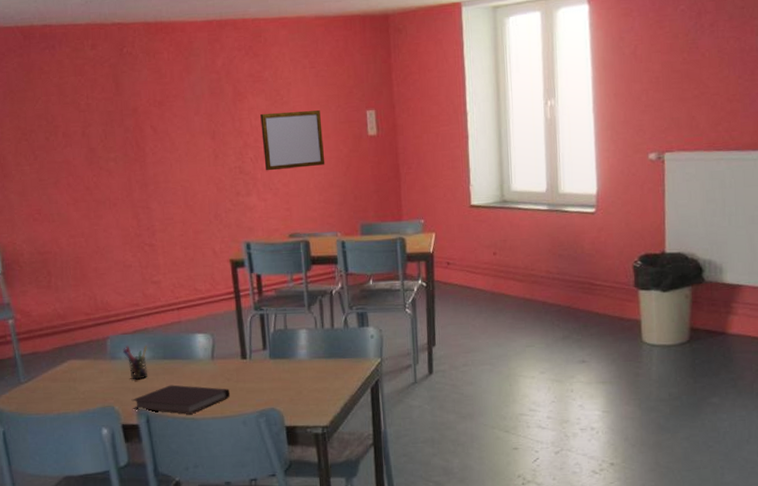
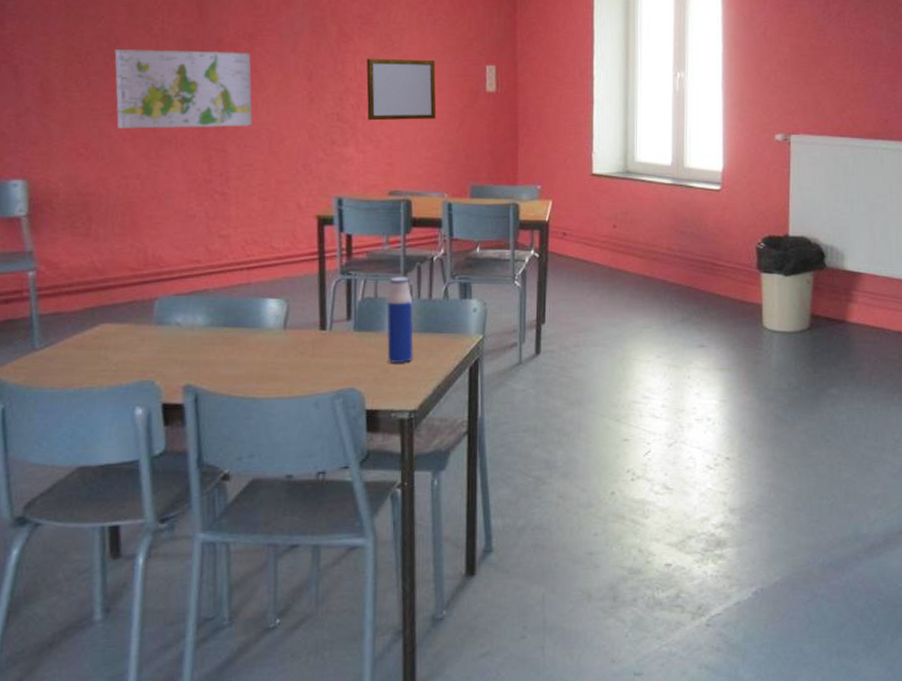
map: none [52,118,169,195] -> present [114,49,253,129]
pen holder: present [123,346,148,380] -> none [173,309,206,350]
notebook: present [131,385,230,414] -> none [177,357,302,393]
water bottle: none [295,309,322,387] -> present [386,277,414,364]

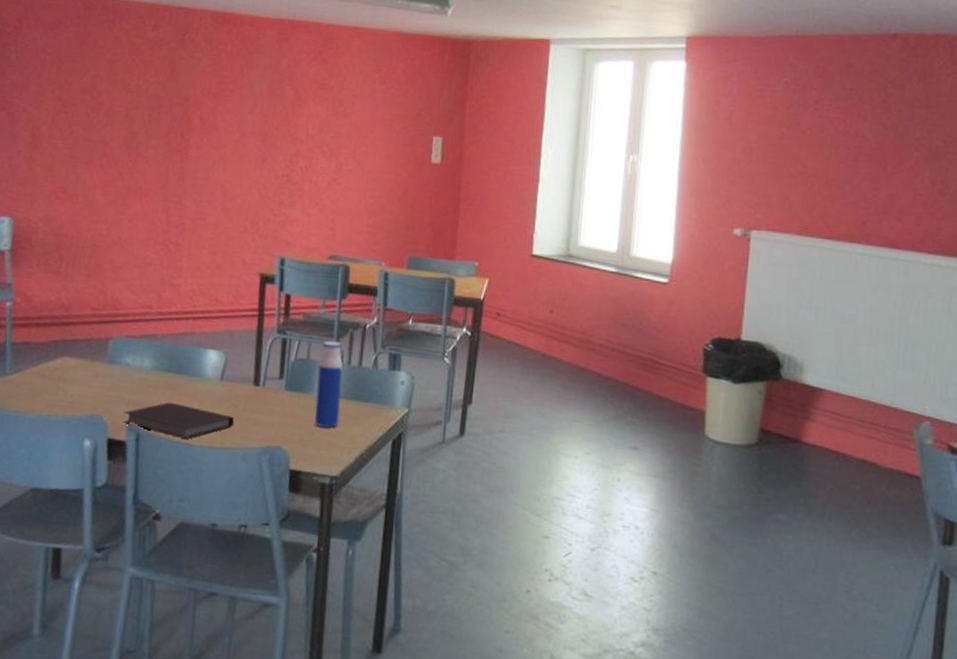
map: present [114,49,253,129] -> none [91,102,213,183]
notebook: none [177,357,302,393] -> present [123,402,234,439]
writing board: present [366,58,437,121] -> none [314,122,384,187]

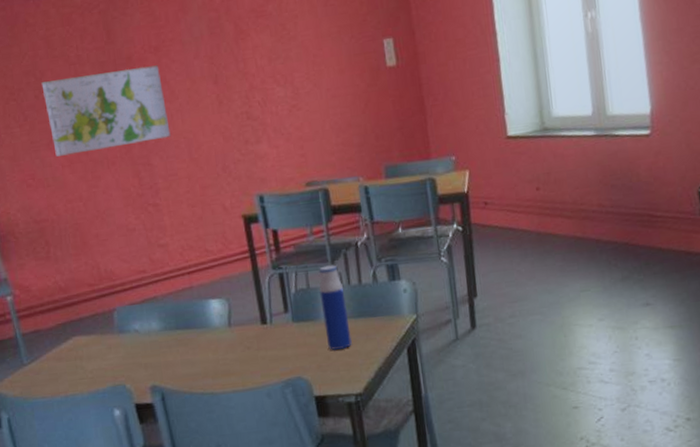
map: none [91,102,213,183] -> present [41,65,171,157]
notebook: present [123,402,234,439] -> none [143,357,251,389]

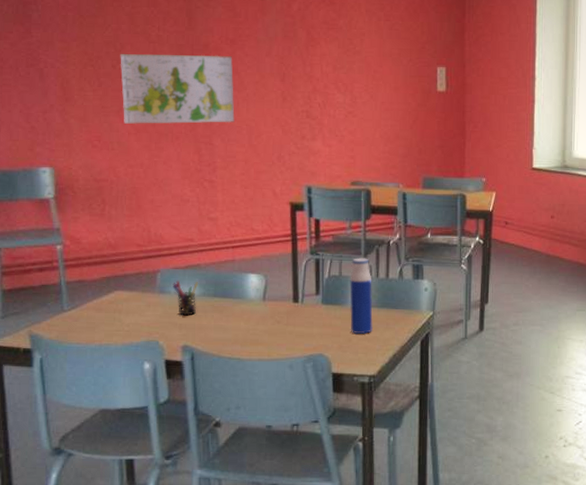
pen holder: none [131,316,161,354] -> present [173,280,199,316]

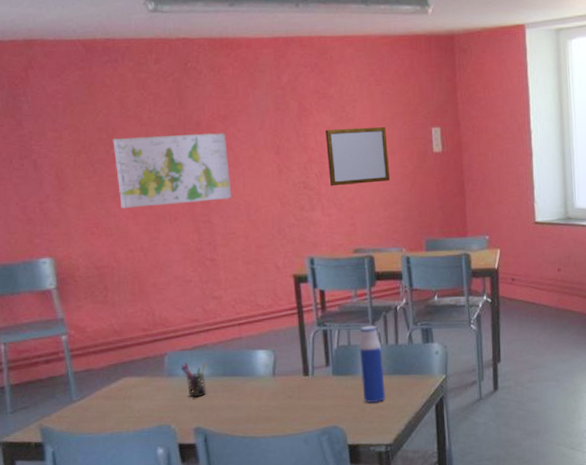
writing board: none [331,60,393,118] -> present [325,127,391,186]

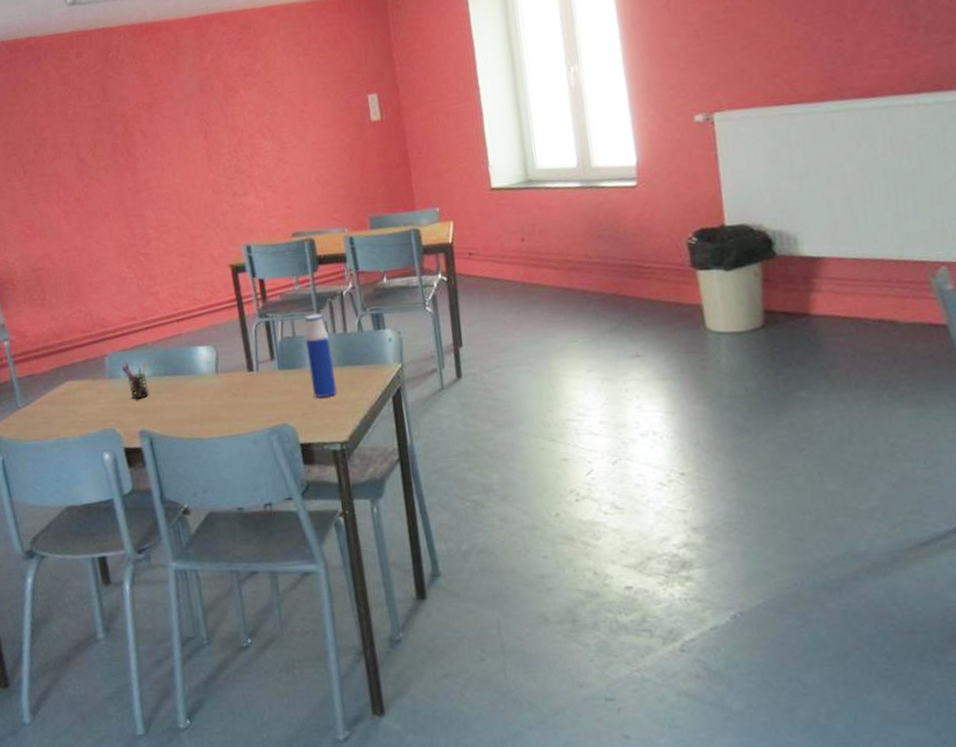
map: present [113,133,232,208] -> none [40,121,162,208]
writing board: present [325,127,391,186] -> none [254,99,327,168]

